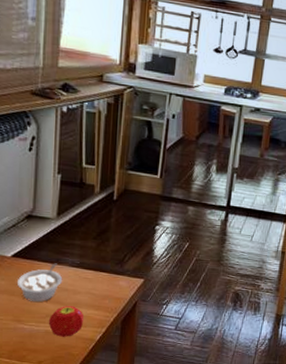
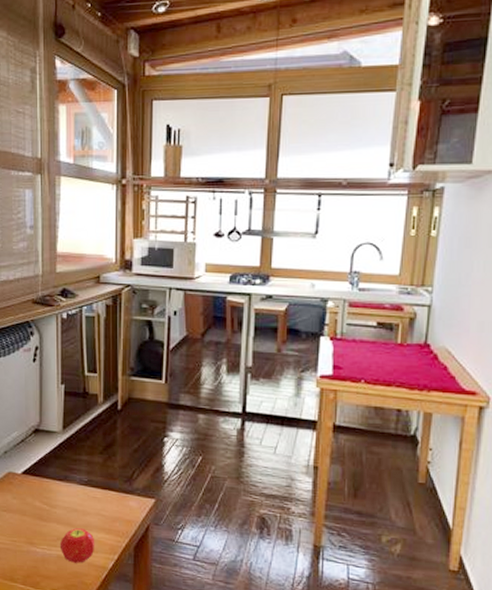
legume: present [16,263,63,303] -> none [27,480,72,524]

